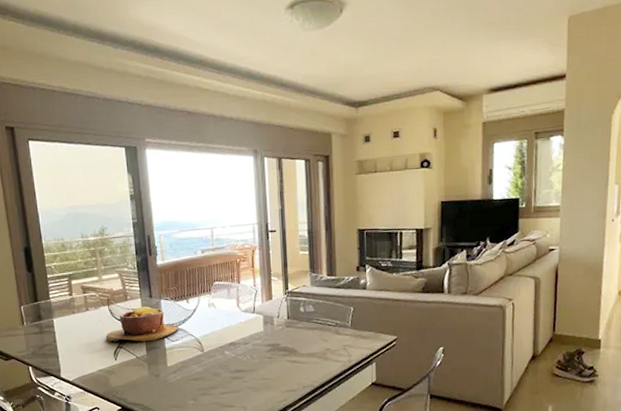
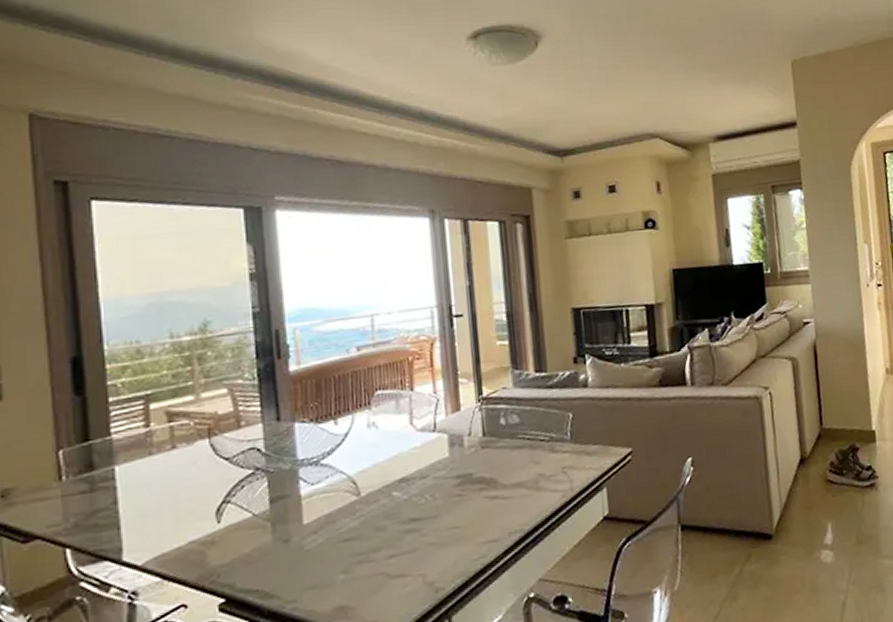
bowl: present [106,307,178,342] -> none [203,435,321,494]

